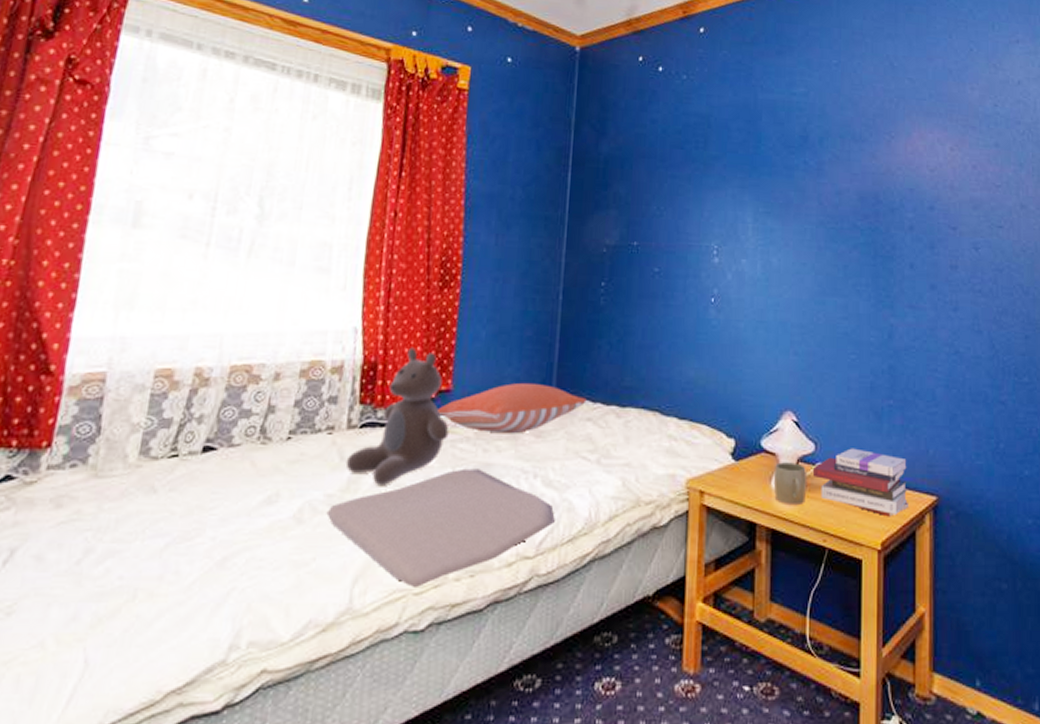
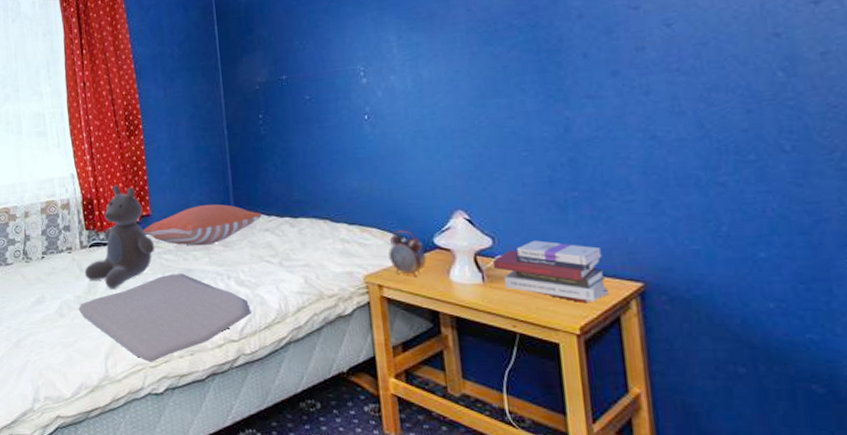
alarm clock: none [715,429,751,484] -> present [388,230,427,278]
mug: present [773,462,808,506] -> none [451,256,489,296]

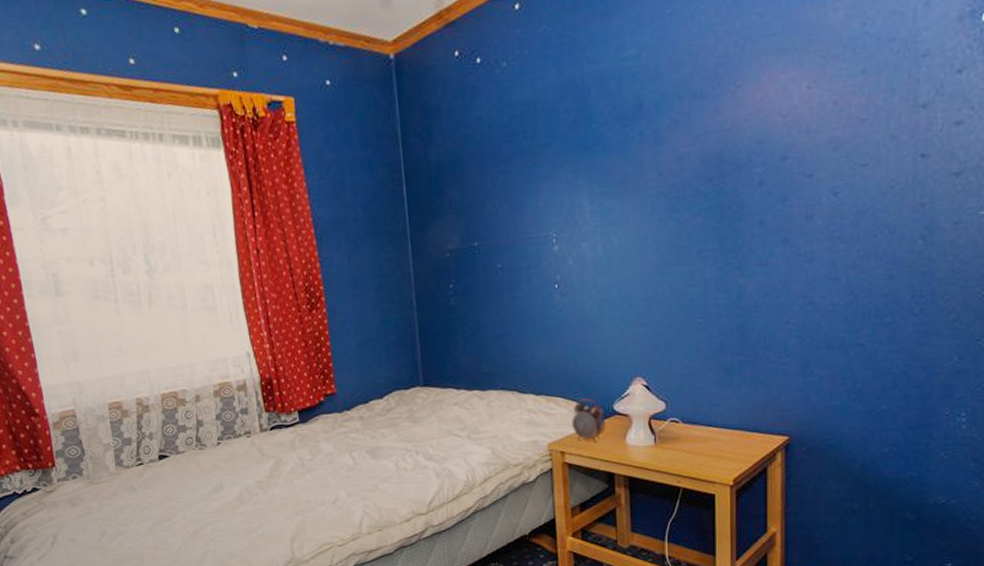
cushion: present [78,273,251,363] -> none [260,452,439,542]
teddy bear: present [84,184,155,289] -> none [265,362,341,471]
pillow: present [142,204,262,246] -> none [327,379,451,423]
books: present [493,240,608,304] -> none [665,402,759,458]

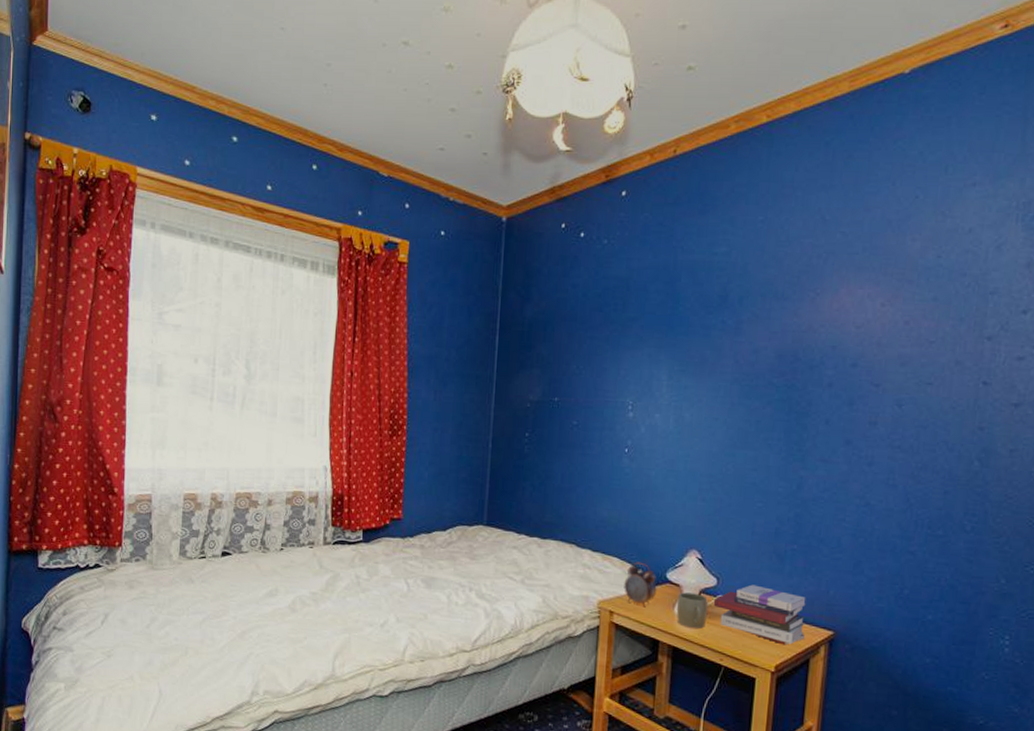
mug: none [627,420,660,457] -> present [676,592,709,630]
books: none [665,402,759,458] -> present [714,584,806,646]

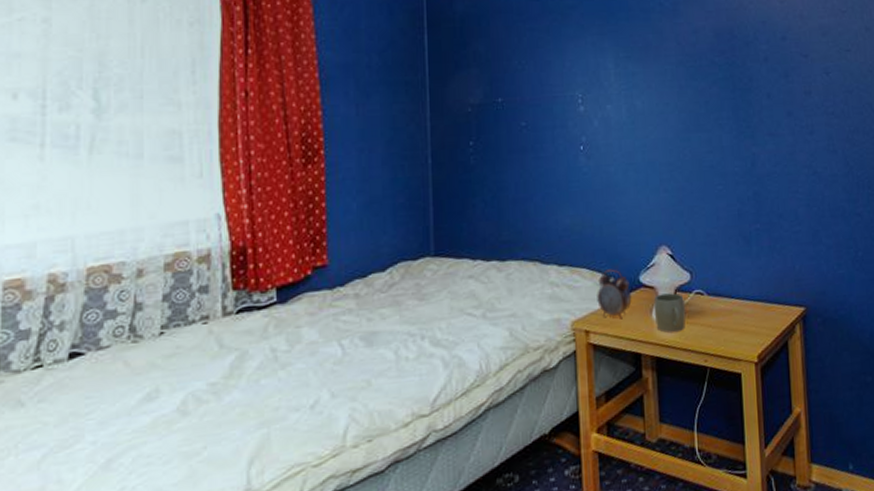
books: present [714,584,806,646] -> none [691,272,780,332]

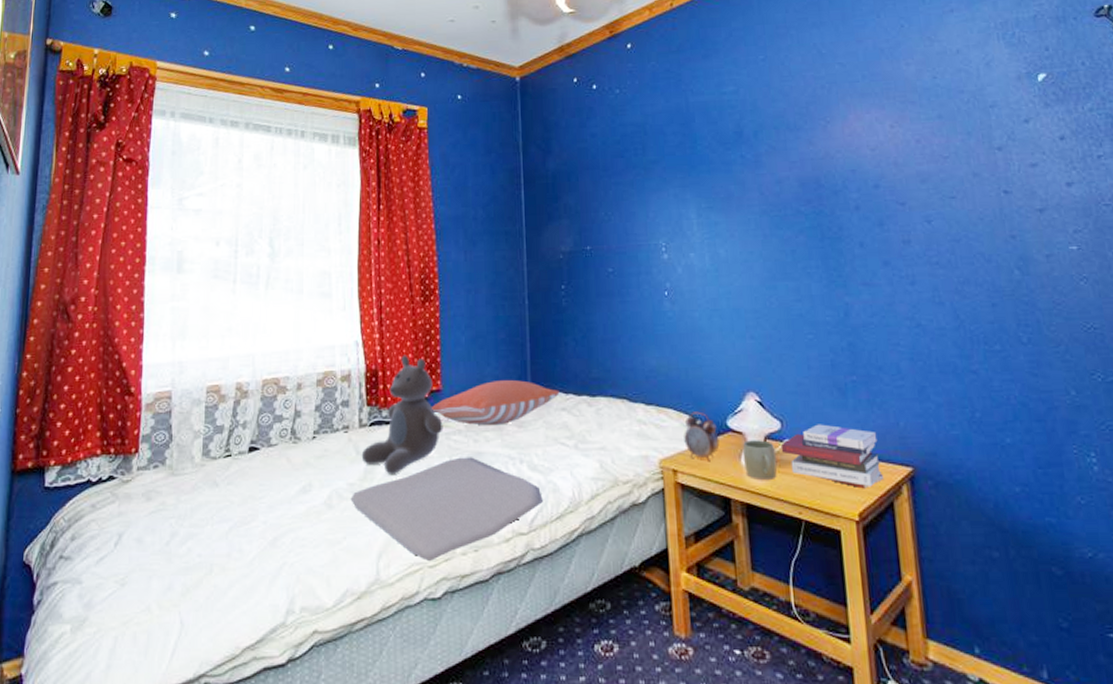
cushion: none [212,338,447,461] -> present [350,457,543,562]
teddy bear: none [225,227,330,368] -> present [361,355,443,474]
pillow: none [314,248,466,302] -> present [430,379,560,426]
books: none [691,272,780,332] -> present [782,424,883,489]

